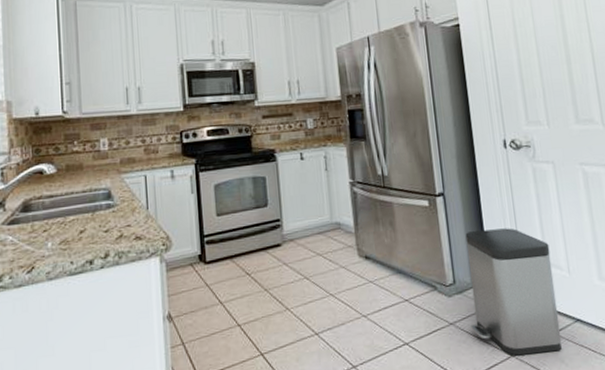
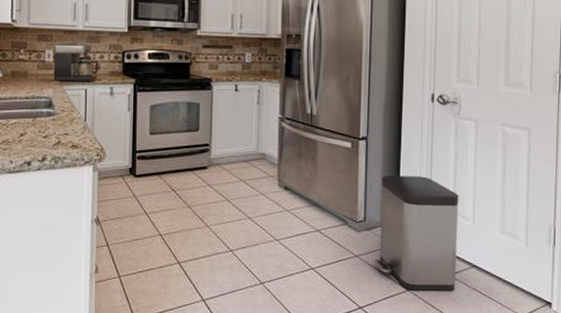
coffee maker: none [108,128,157,171] -> present [53,44,99,82]

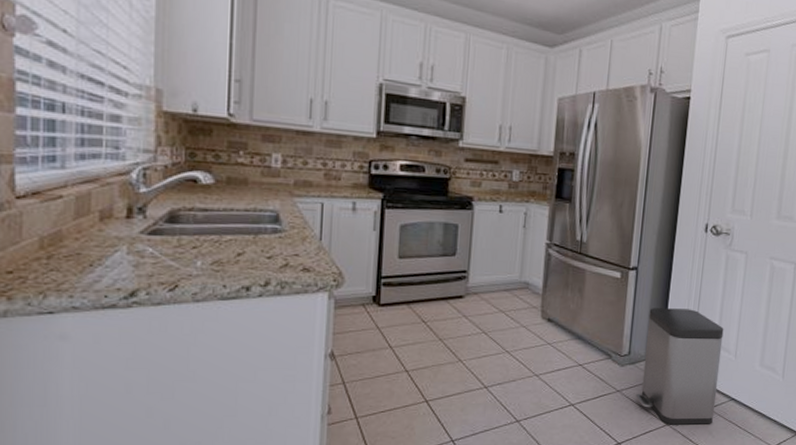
coffee maker: present [53,44,99,82] -> none [281,147,340,195]

